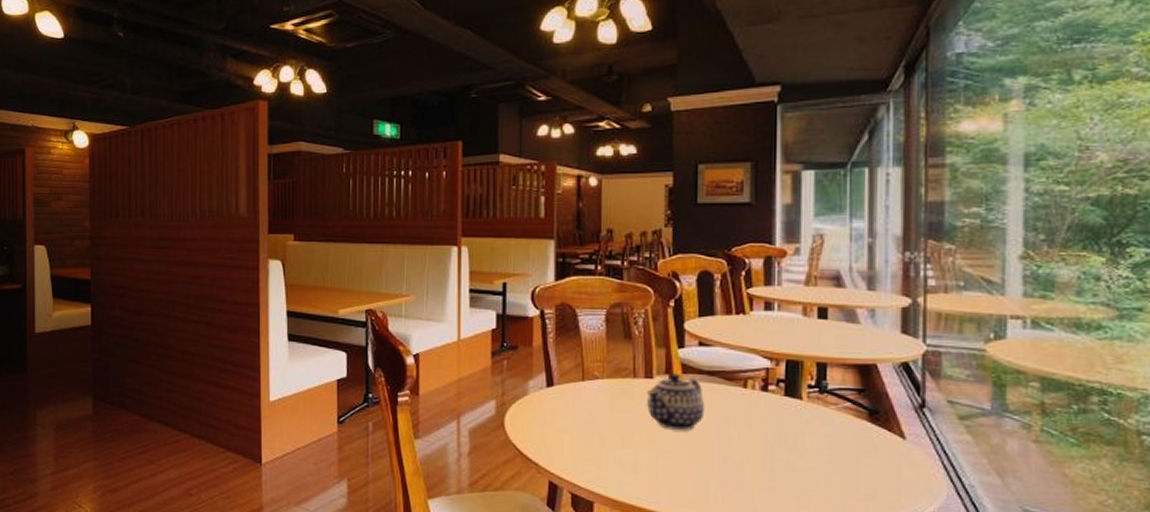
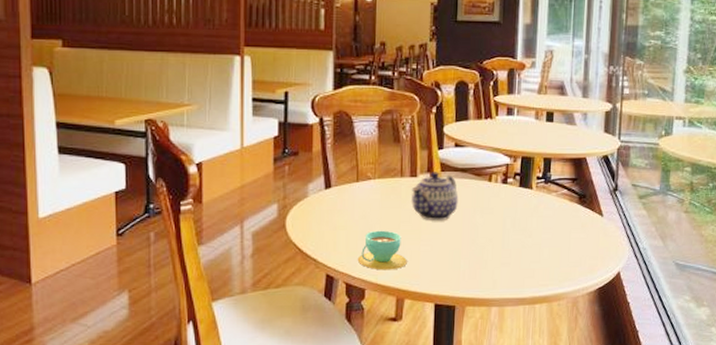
teacup: none [584,436,643,484] -> present [357,230,407,270]

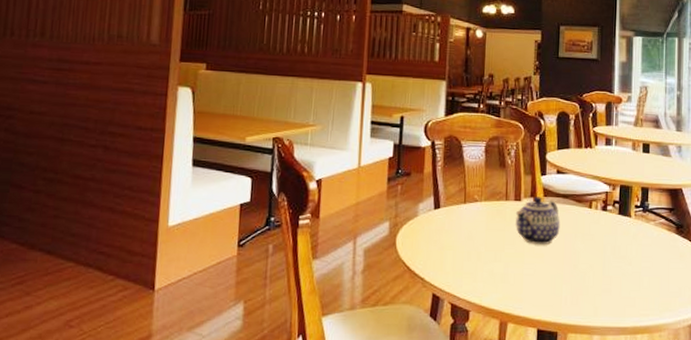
teacup: present [357,230,407,270] -> none [463,251,511,293]

